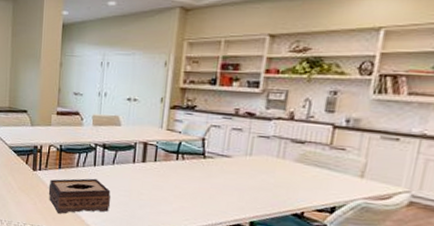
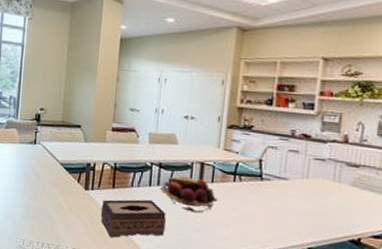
fruit basket: none [103,155,162,191] -> present [159,176,219,213]

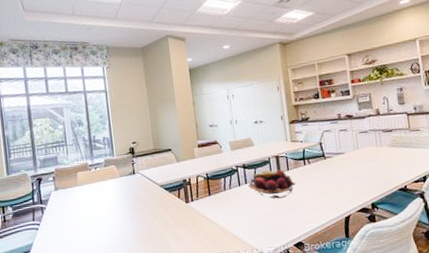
tissue box: present [100,199,167,238] -> none [202,197,260,238]

